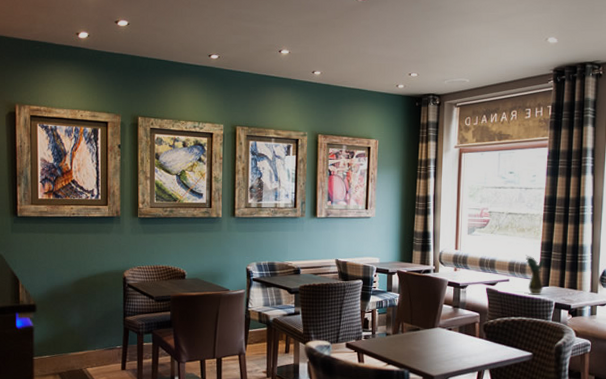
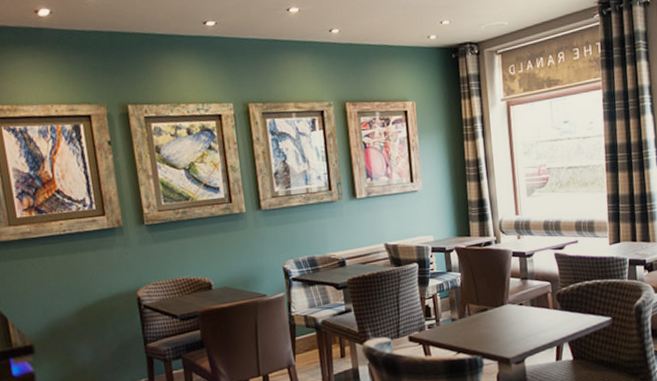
vase: present [525,255,544,295] -> none [592,211,615,254]

